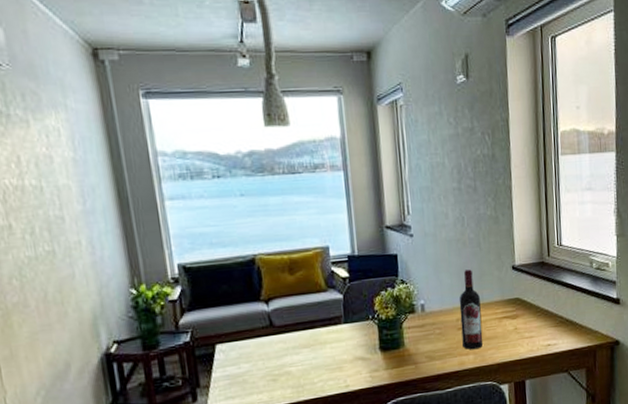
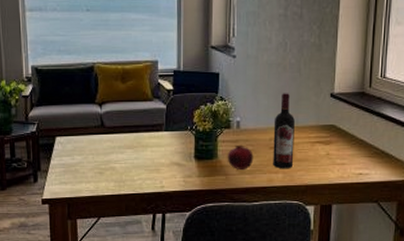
fruit: none [414,329,443,356] -> present [227,144,254,169]

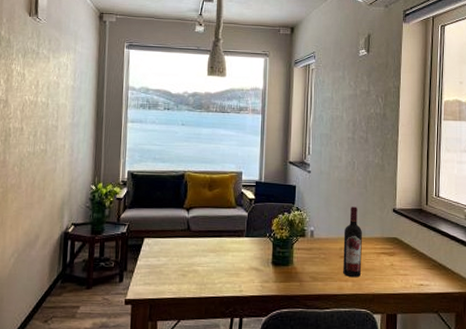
fruit: present [227,144,254,169] -> none [301,252,326,277]

